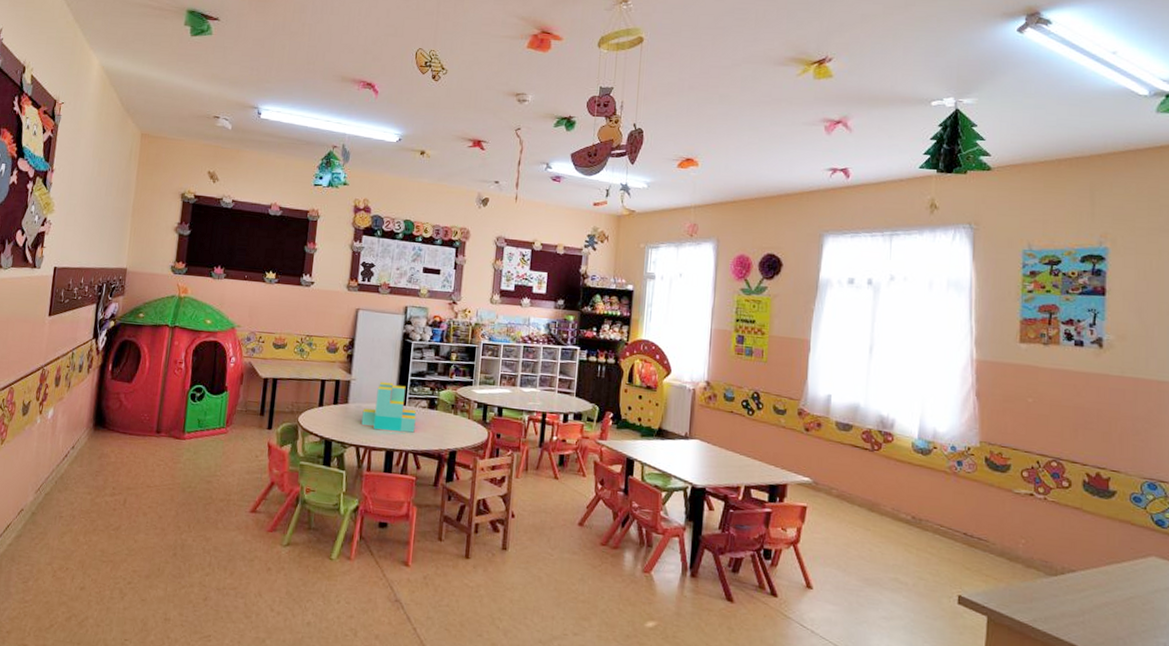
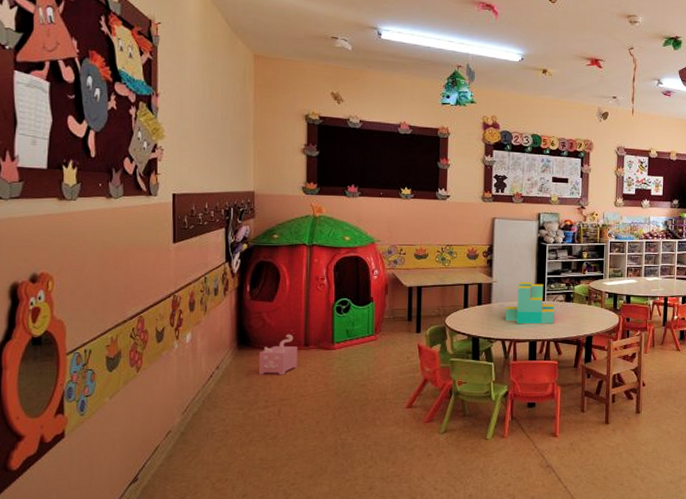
toy box: none [110,418,150,462] -> present [258,333,298,375]

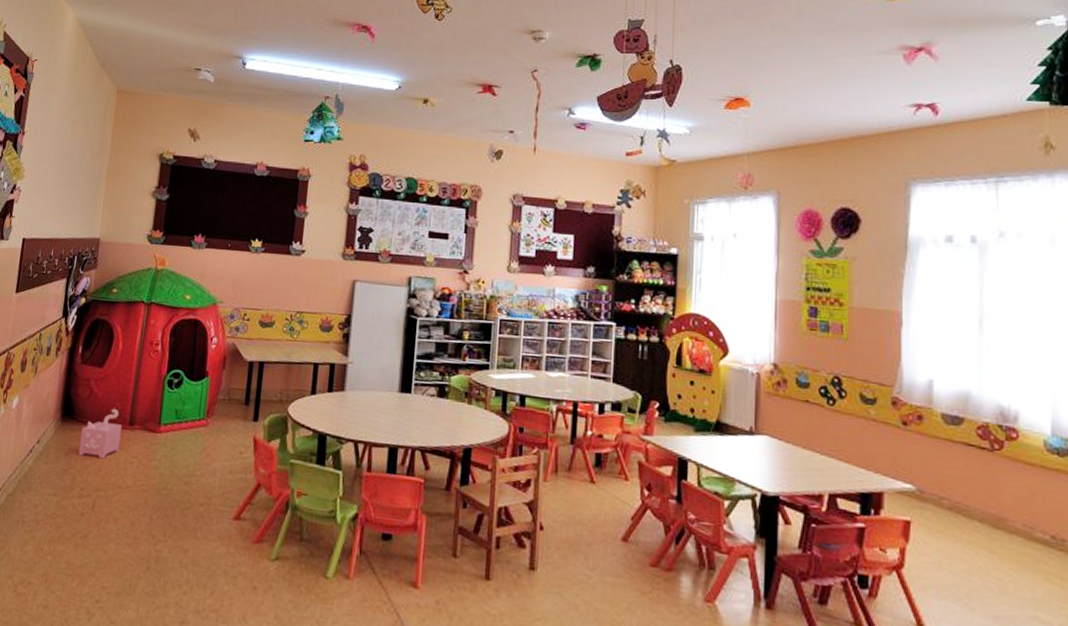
toy blocks: present [505,282,555,325] -> none [360,365,424,426]

